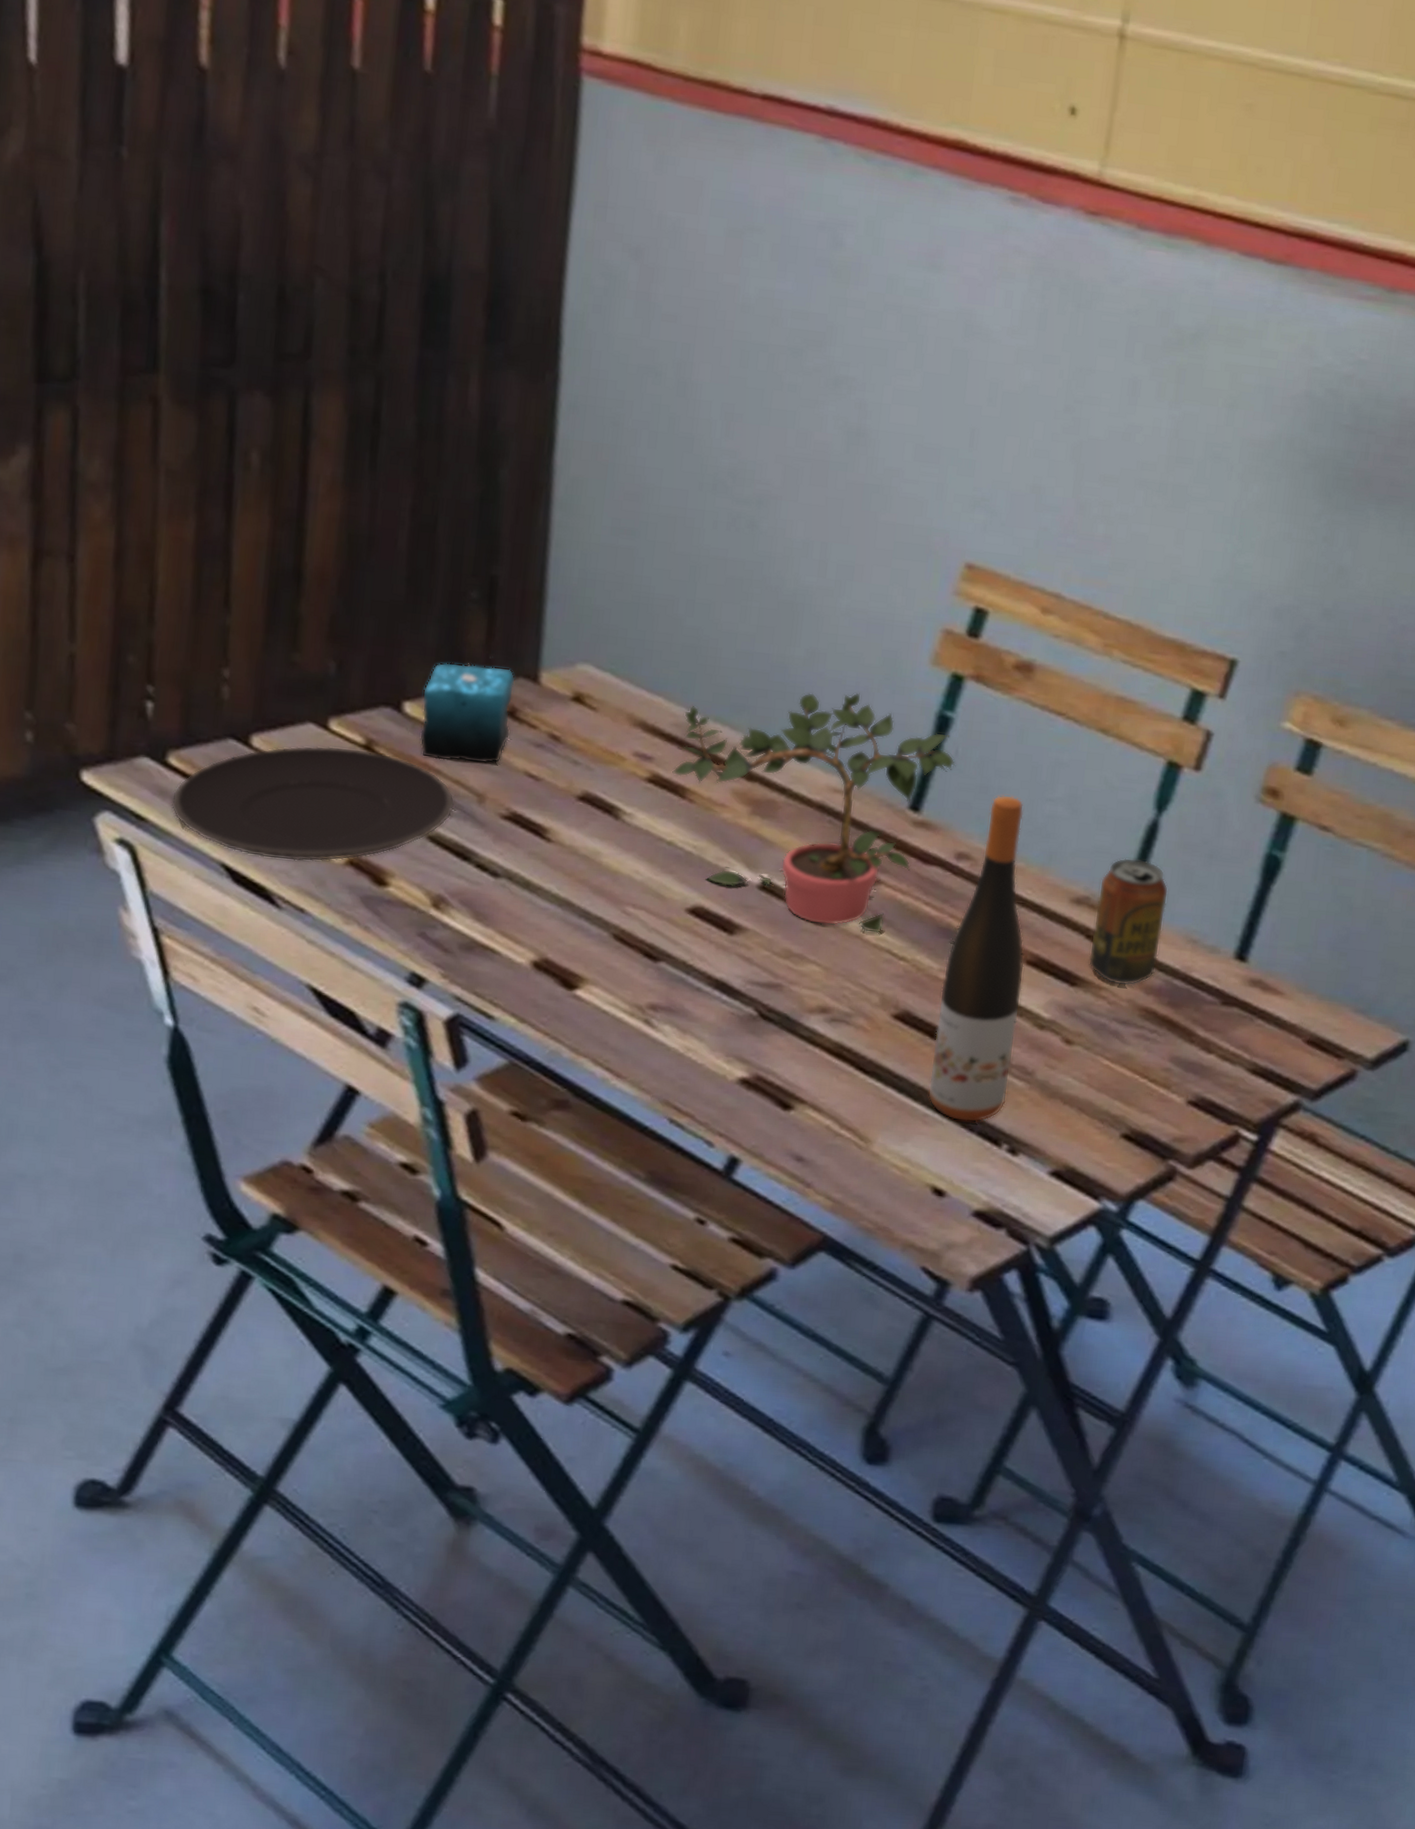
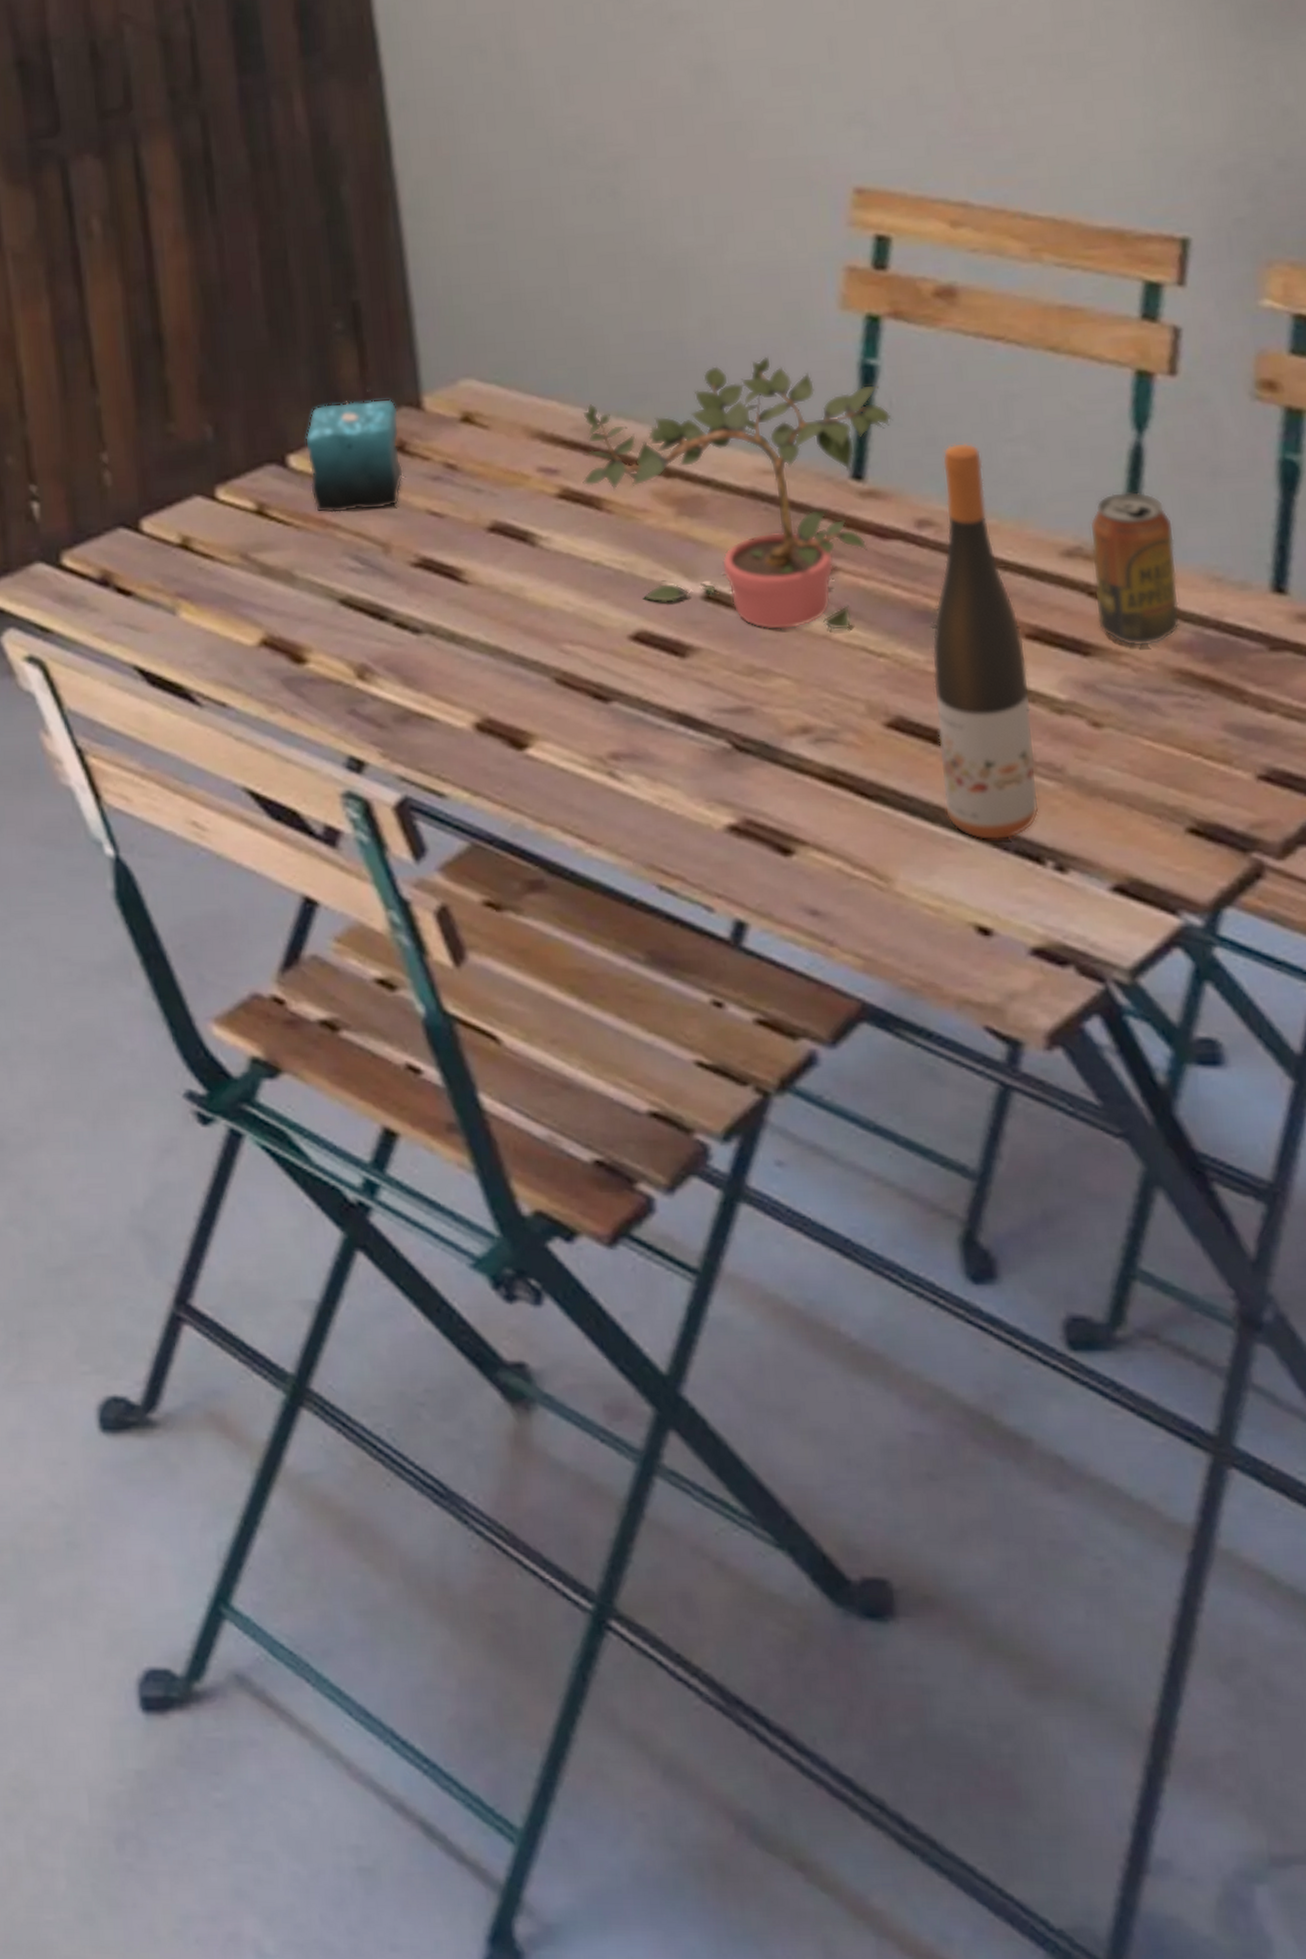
plate: present [171,745,455,862] -> none [72,515,361,653]

